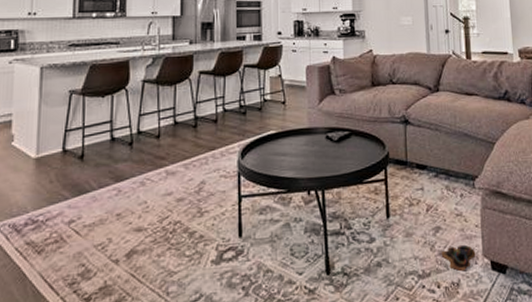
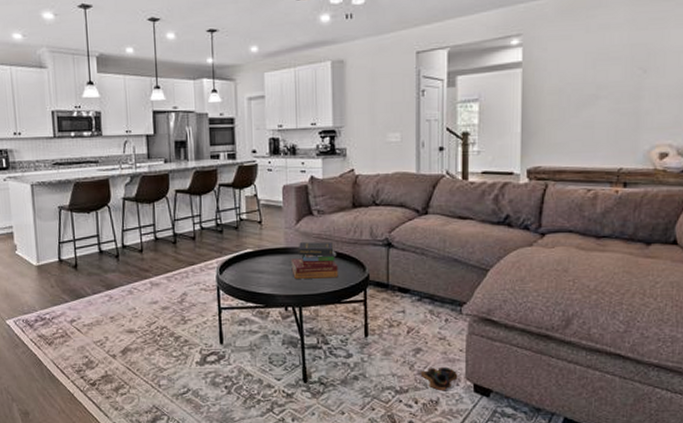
books: none [314,120,360,160] -> present [291,242,339,279]

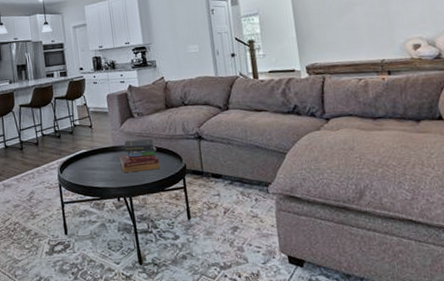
dog toy: present [420,366,457,390] -> none [240,241,272,264]

